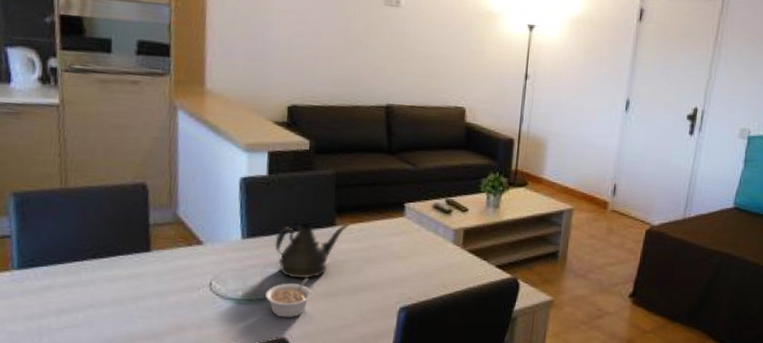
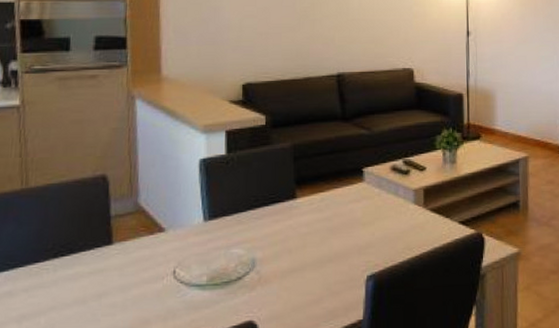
legume: present [265,278,313,318] -> none [230,255,278,300]
teapot: present [274,223,349,279] -> none [237,194,310,257]

